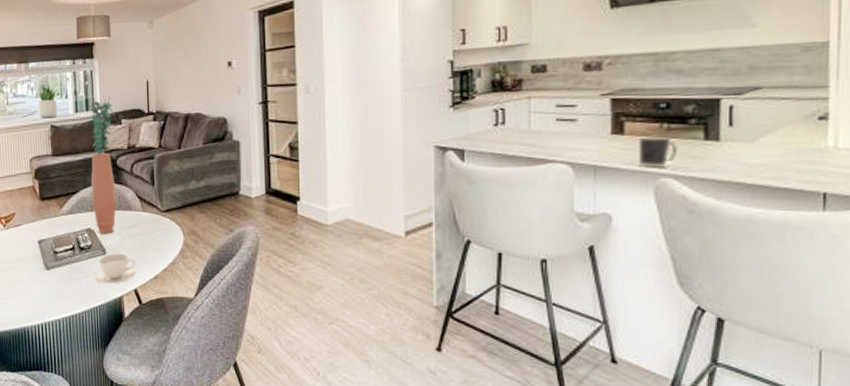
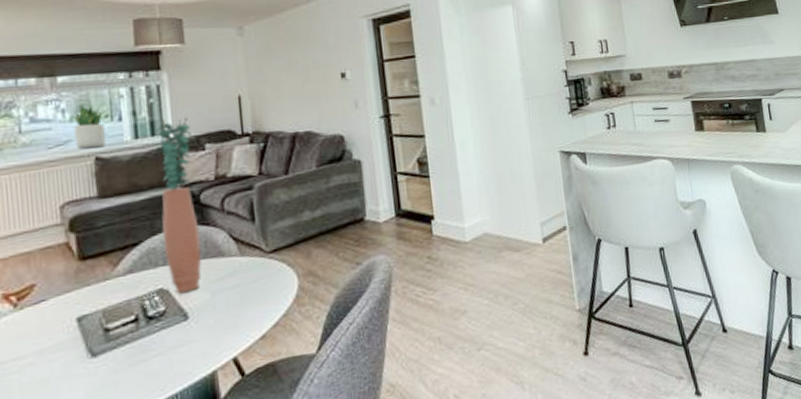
teacup: present [95,253,136,284] -> none [172,314,235,360]
mug: present [638,136,677,168] -> none [714,131,741,158]

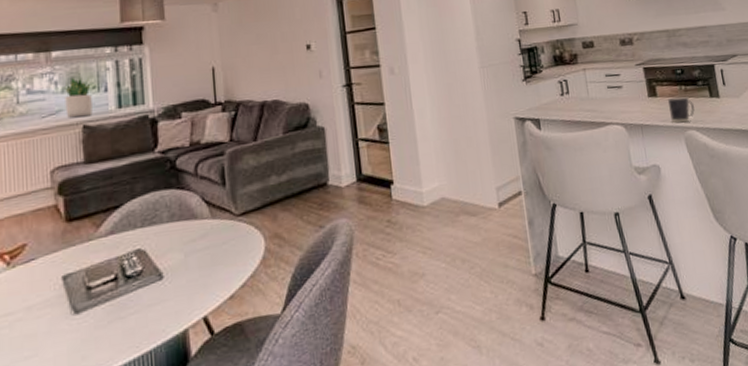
vase: present [156,117,202,293] -> none [138,87,177,253]
mug: none [714,131,741,158] -> present [667,96,695,124]

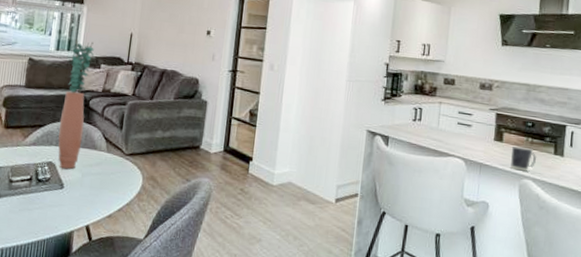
planter: present [64,77,93,118] -> none [19,18,40,52]
vase: none [138,87,177,253] -> present [58,38,94,169]

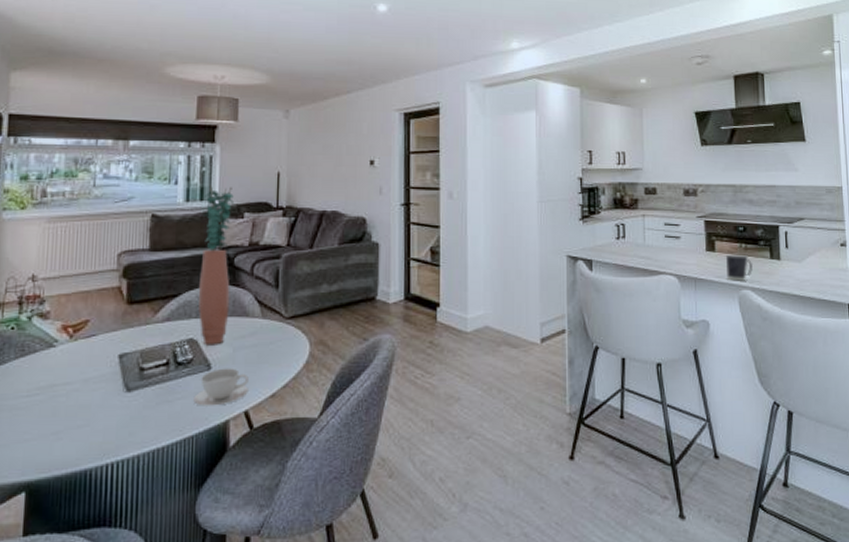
teacup: none [48,188,92,219] -> present [193,368,249,406]

